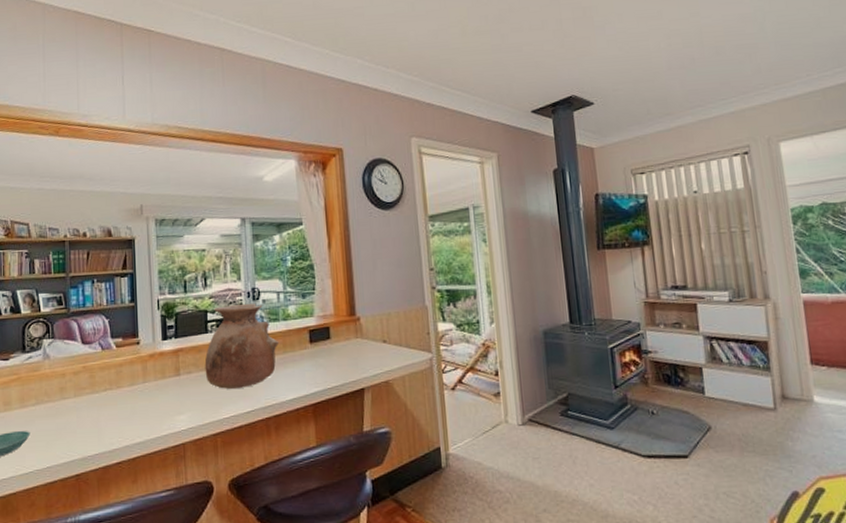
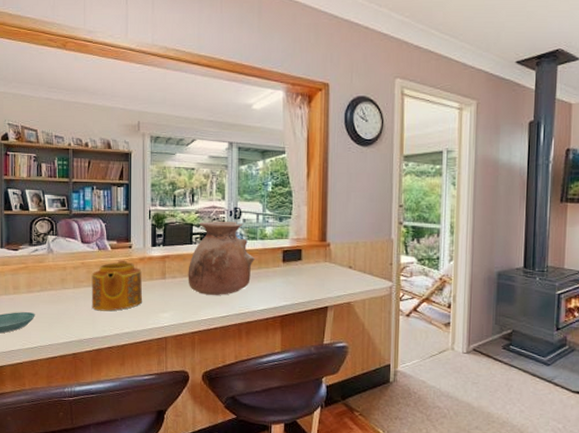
teapot: none [95,358,155,421] -> present [91,260,143,312]

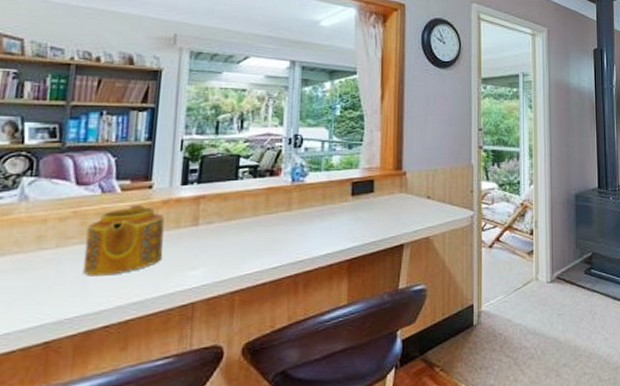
vase: present [188,221,256,295] -> none [229,150,319,242]

